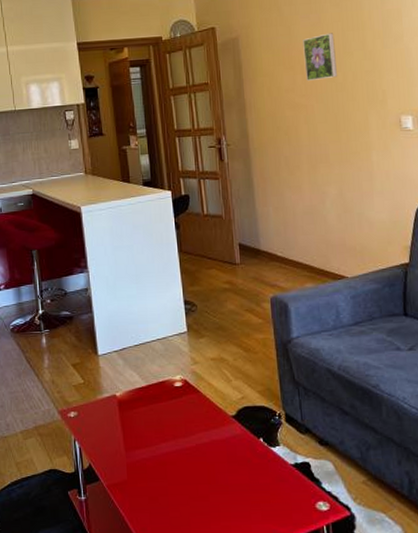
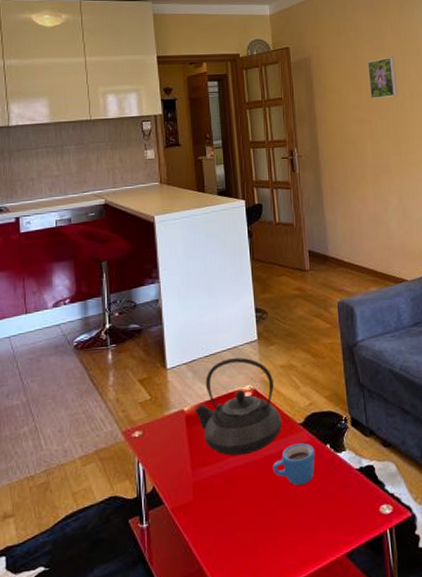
teapot: none [126,348,214,442] -> present [194,357,283,456]
mug: none [205,435,248,475] -> present [273,443,315,486]

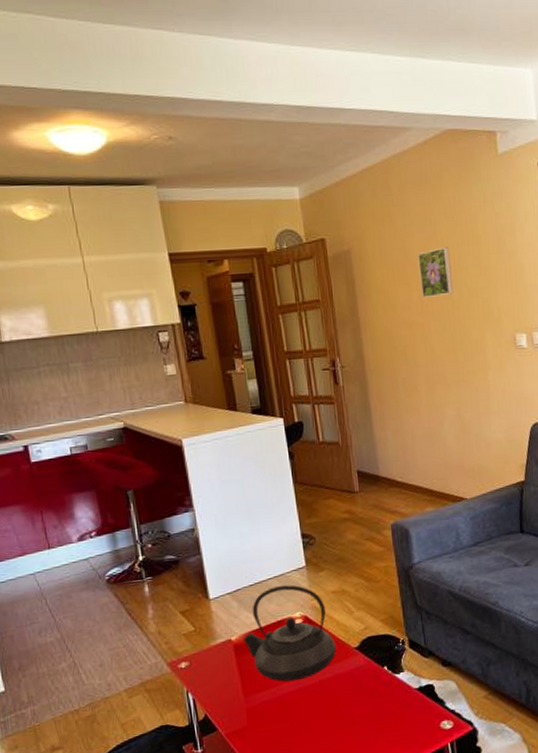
mug: present [273,443,315,486] -> none [329,666,373,707]

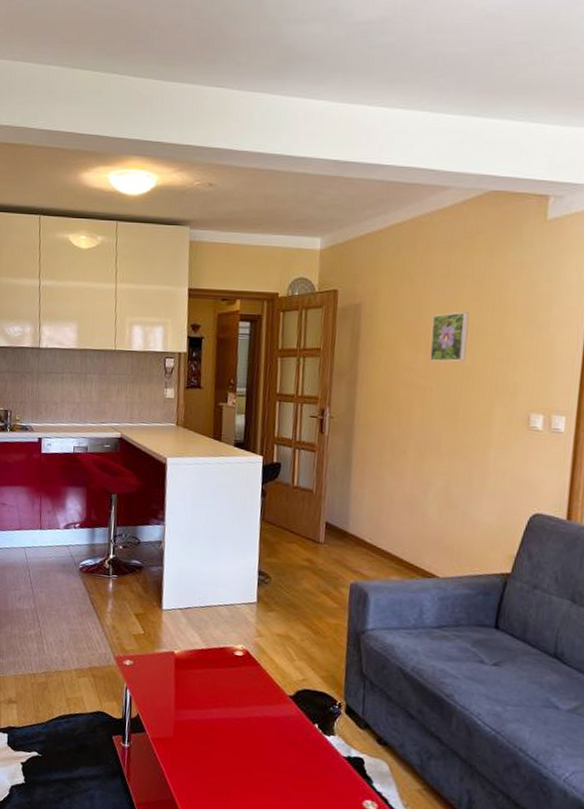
teapot: present [242,585,337,682] -> none [184,614,271,711]

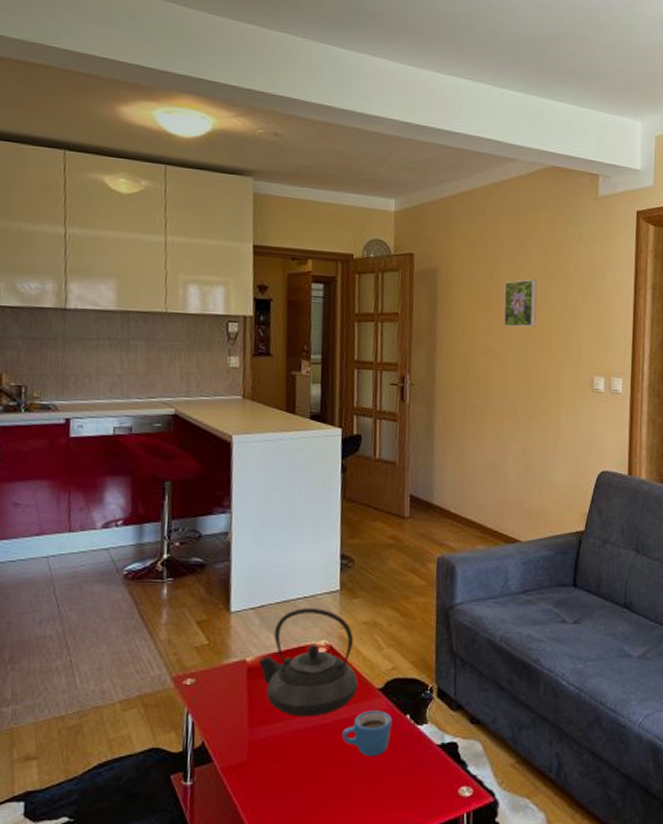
teapot: none [184,614,271,711] -> present [258,608,359,718]
mug: none [255,714,302,756] -> present [342,710,392,756]

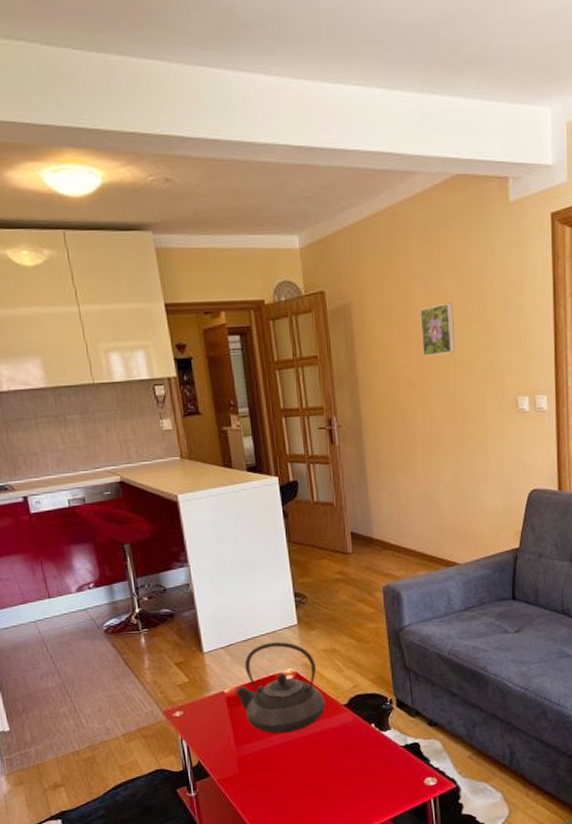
mug: present [342,710,392,756] -> none [317,722,360,761]

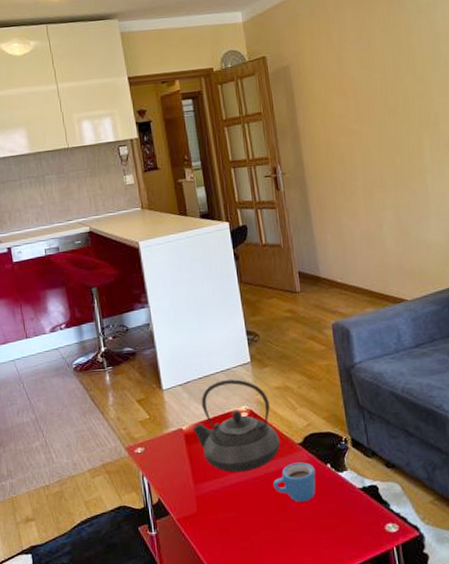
mug: none [317,722,360,761] -> present [273,462,316,502]
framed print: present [420,303,455,356] -> none [353,57,389,106]

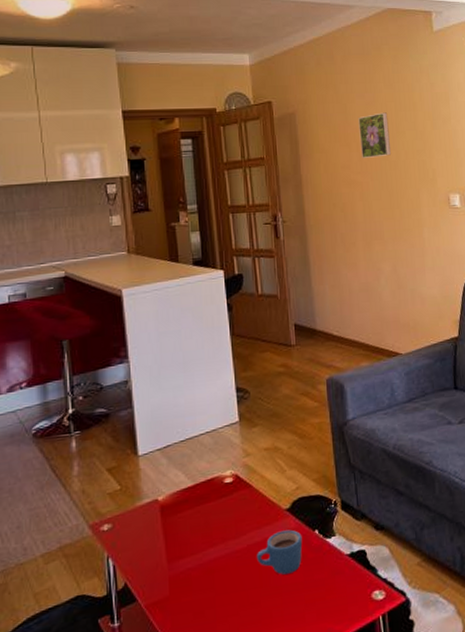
teapot: present [192,379,281,473] -> none [170,441,267,547]
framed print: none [353,57,389,106] -> present [358,112,391,158]

